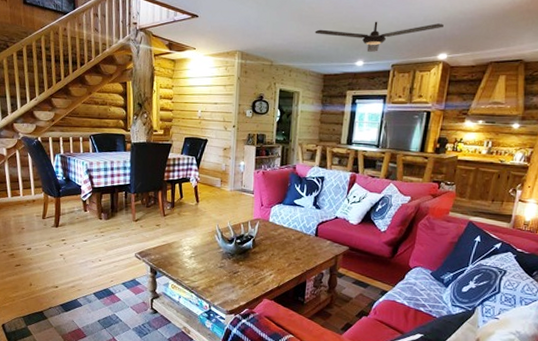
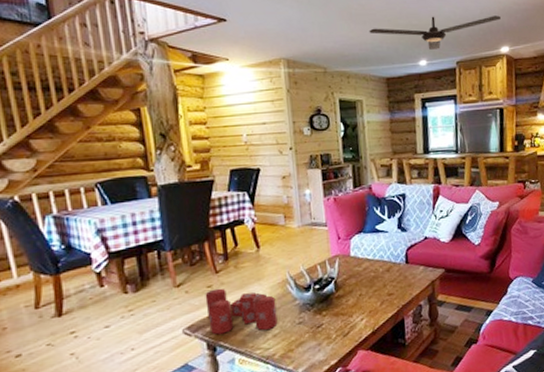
candle: none [153,228,205,267] -> present [205,288,278,335]

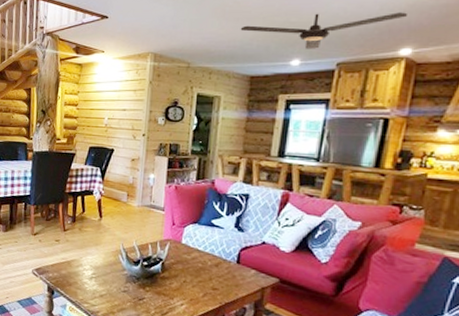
candle: present [205,288,278,335] -> none [52,243,108,290]

